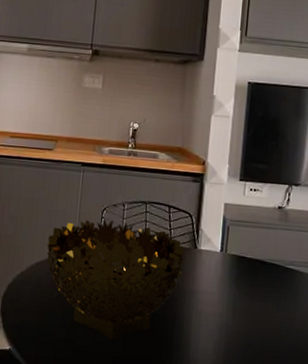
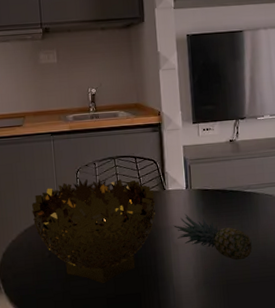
fruit: none [200,280,286,345] -> present [173,214,252,260]

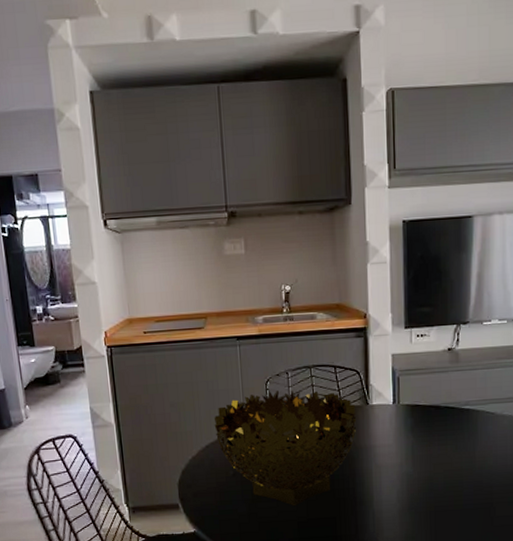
fruit: present [173,214,252,260] -> none [376,432,467,485]

